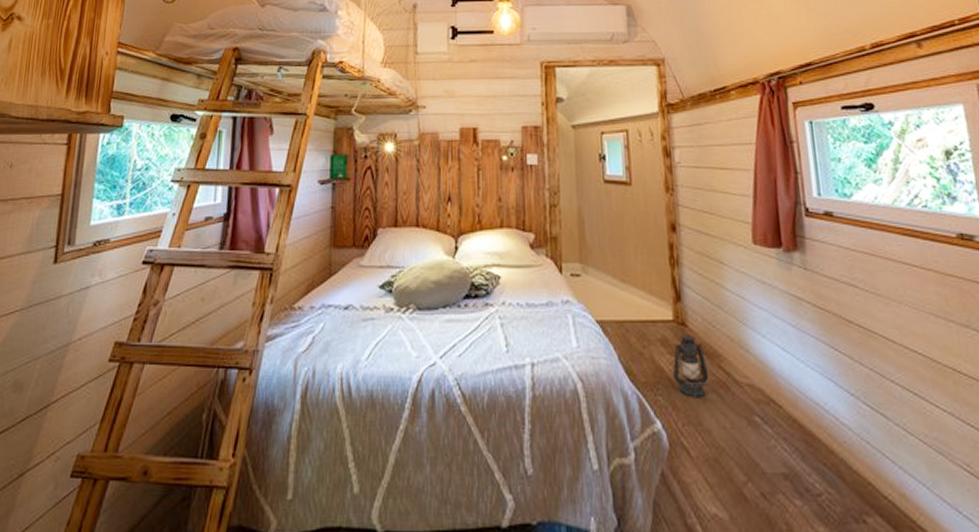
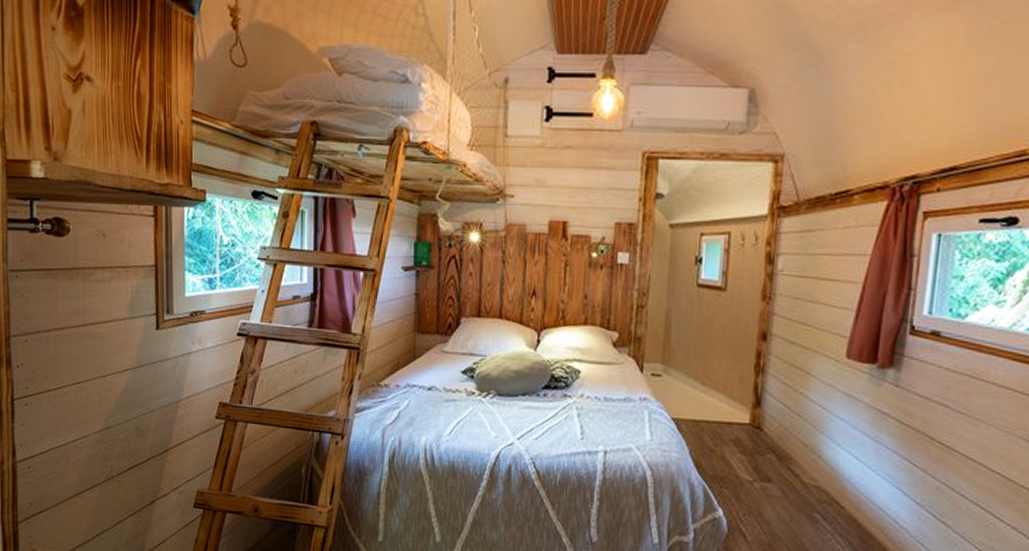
lantern: present [672,333,711,397] -> none [740,436,779,493]

